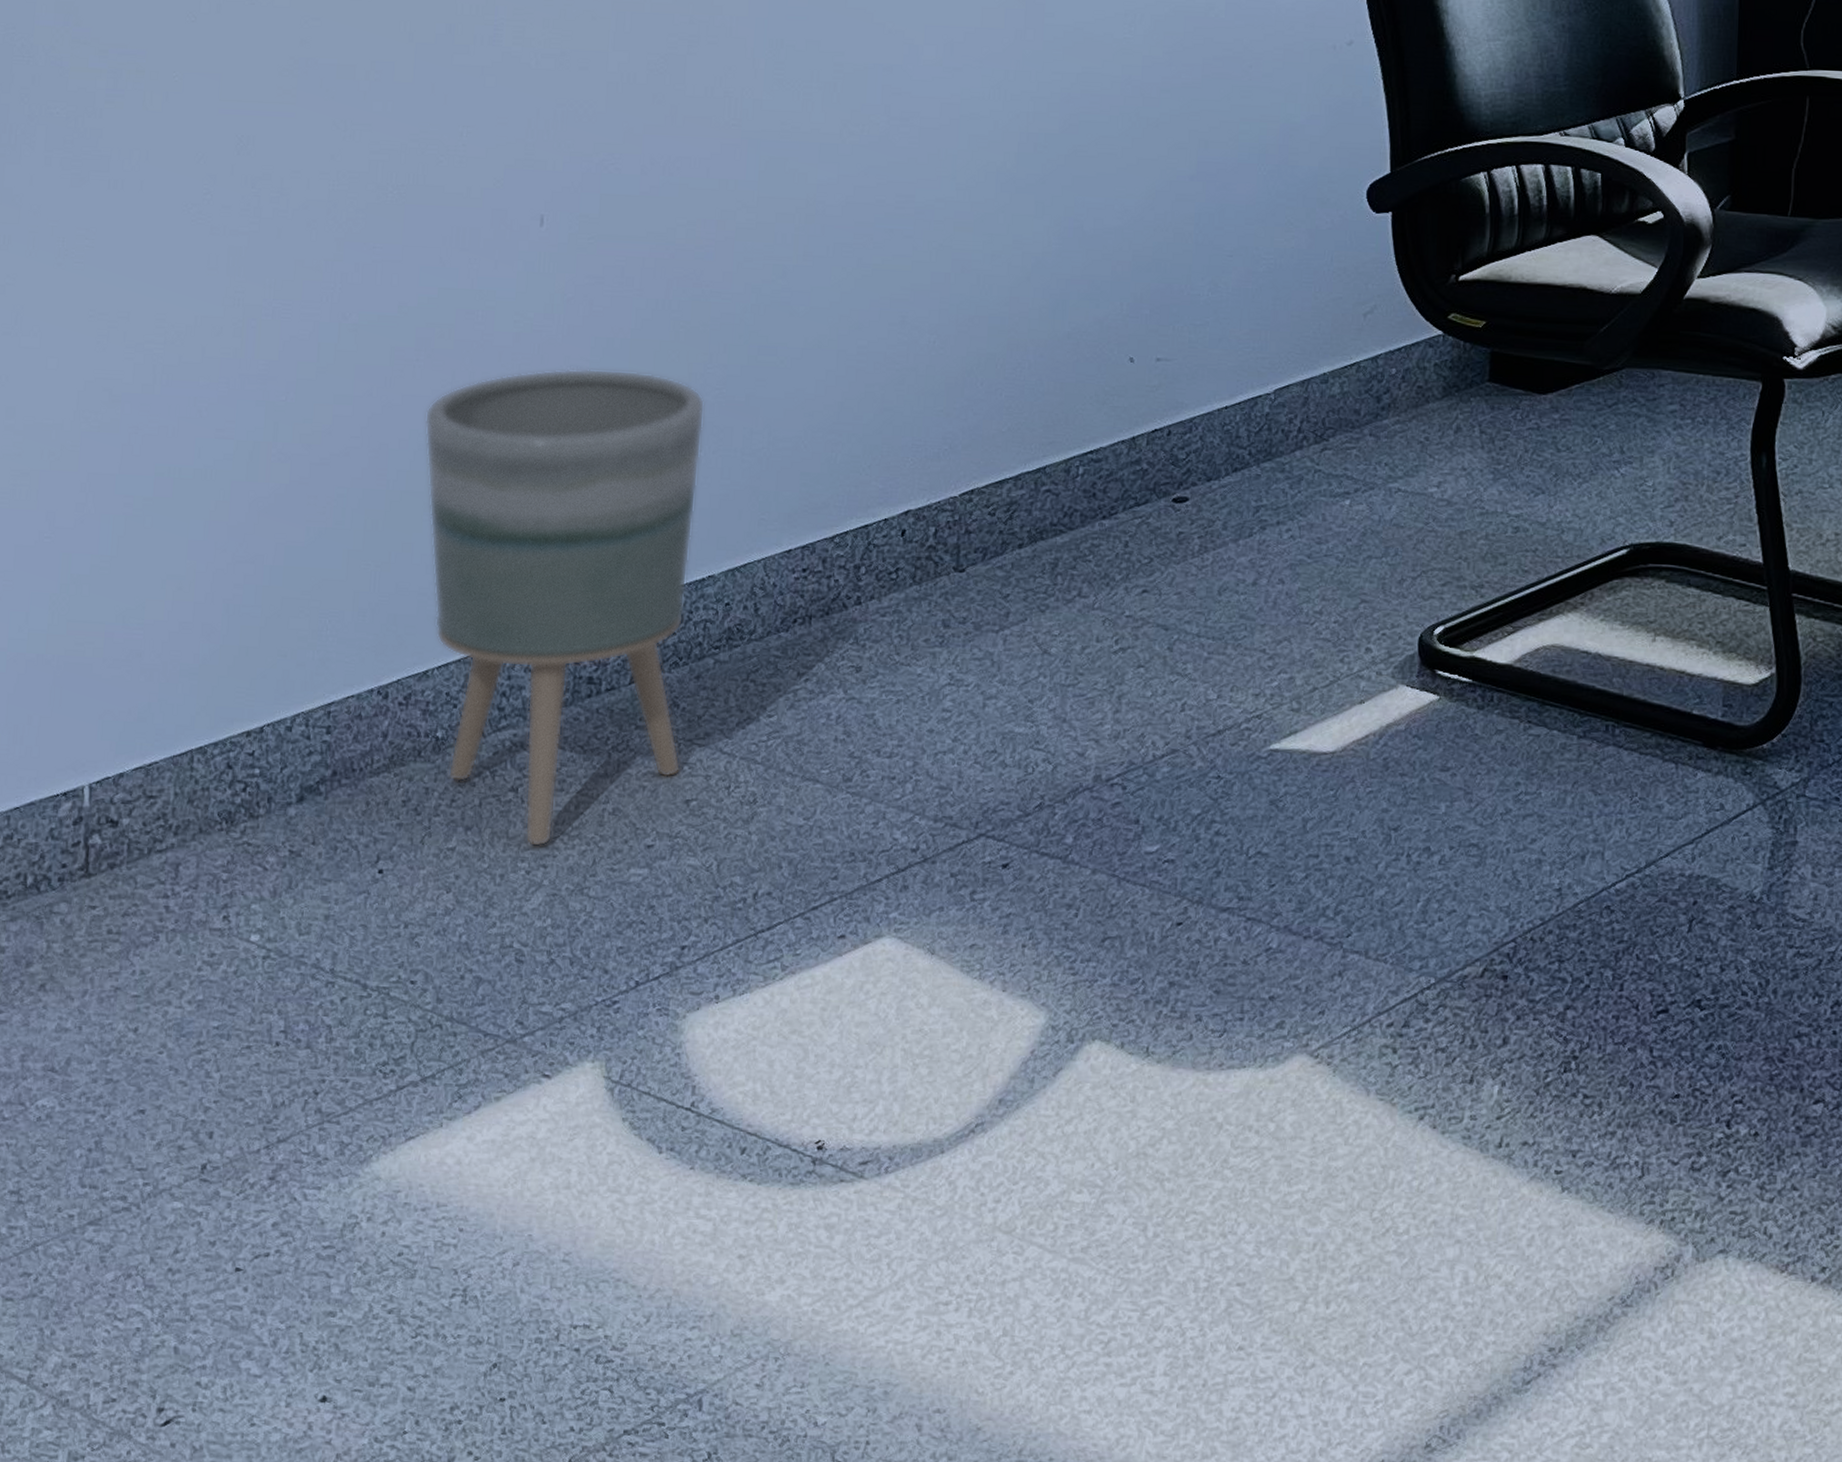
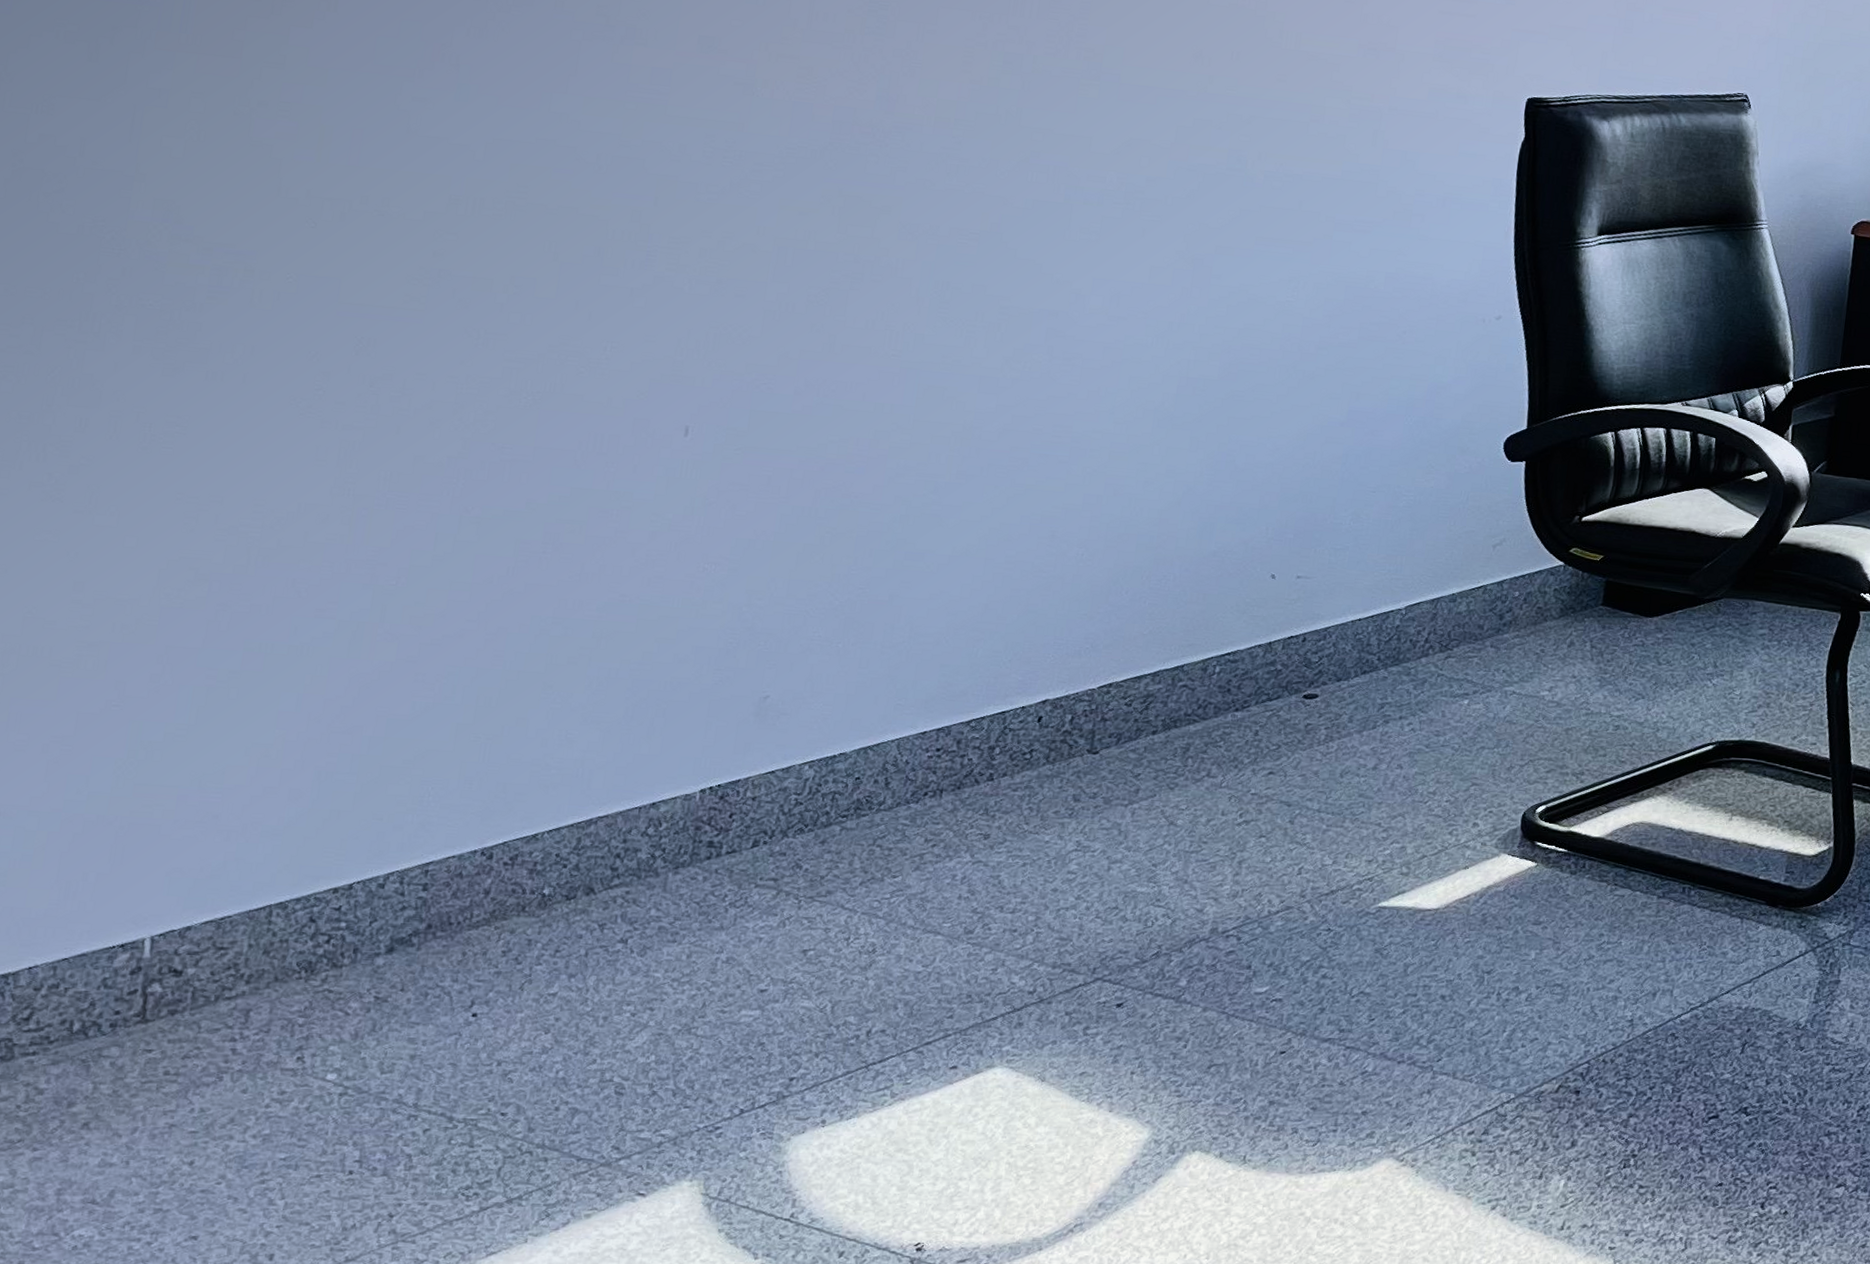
planter: present [424,368,705,847] -> none [547,565,847,992]

